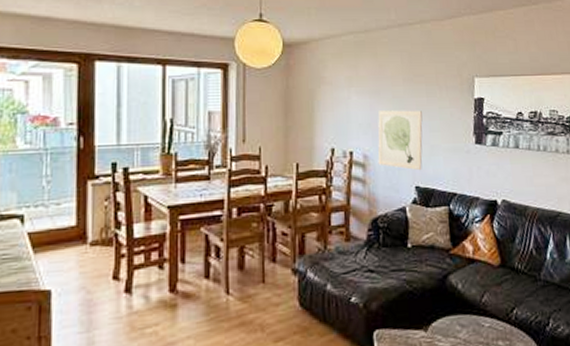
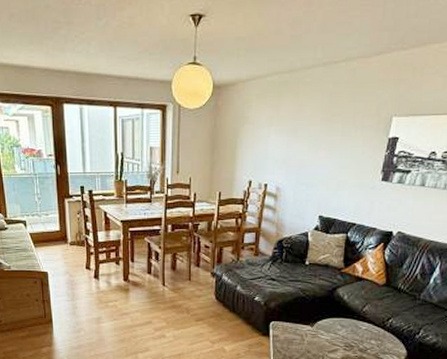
wall art: present [377,110,423,171] -> none [288,148,335,203]

